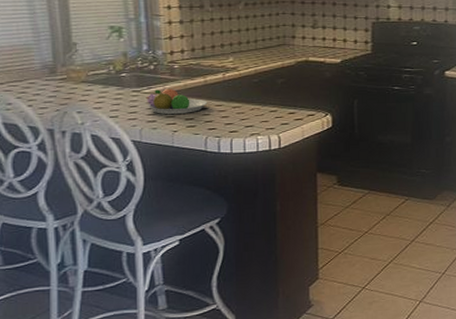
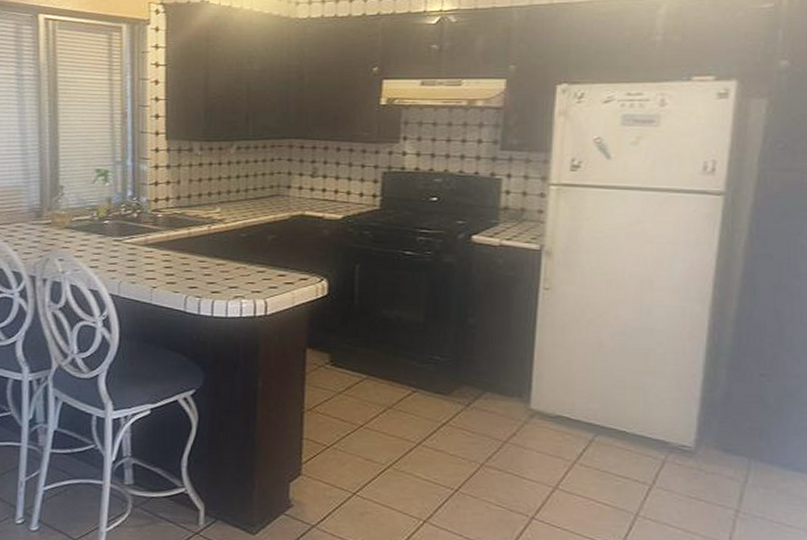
fruit bowl: present [145,88,208,115] -> none [126,239,190,269]

